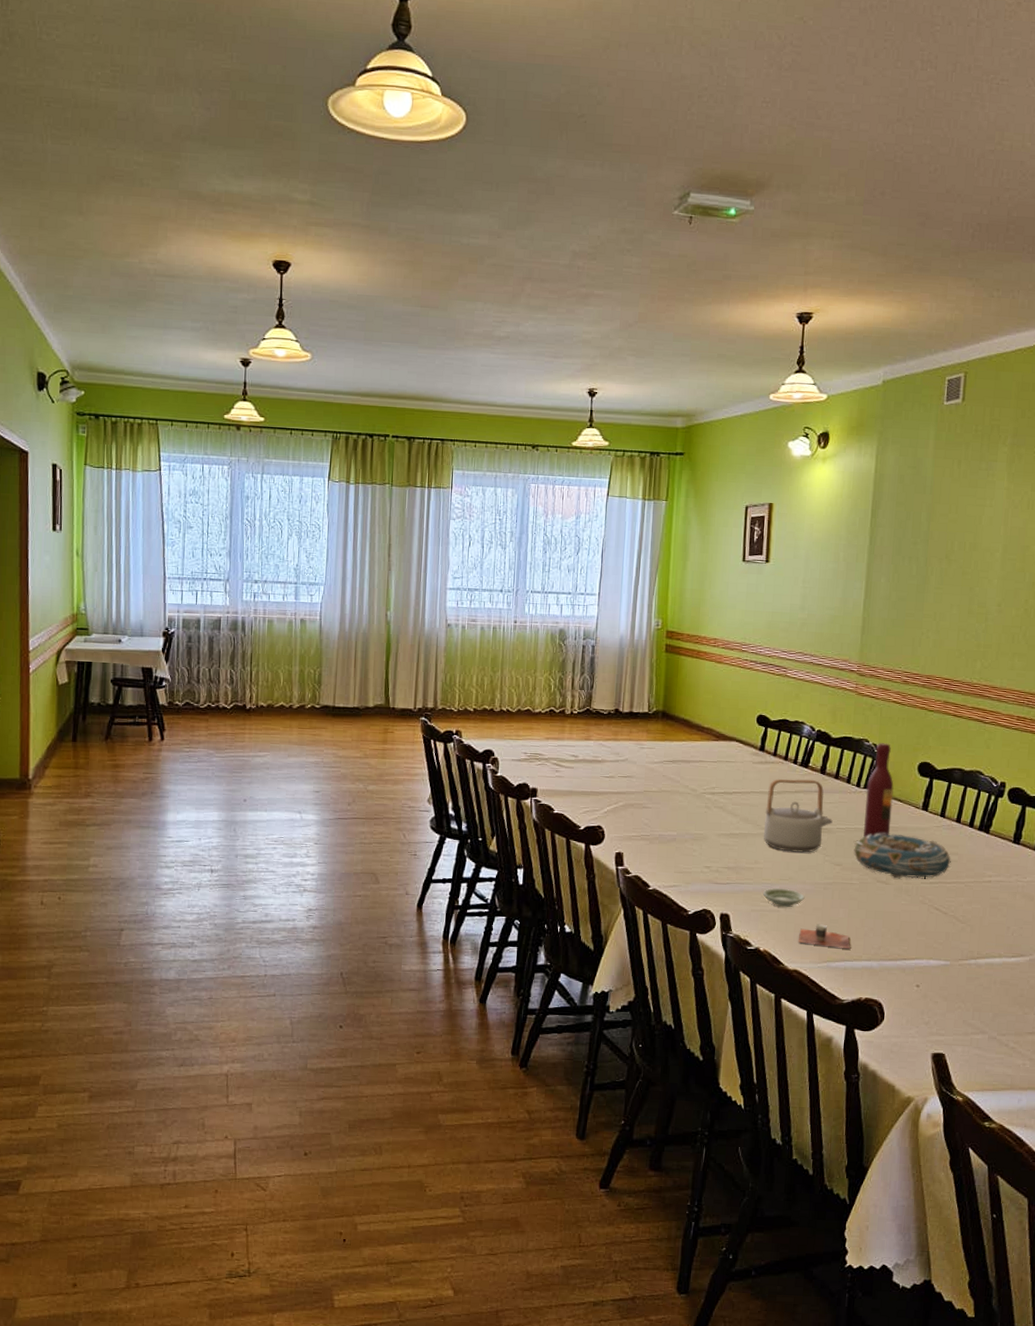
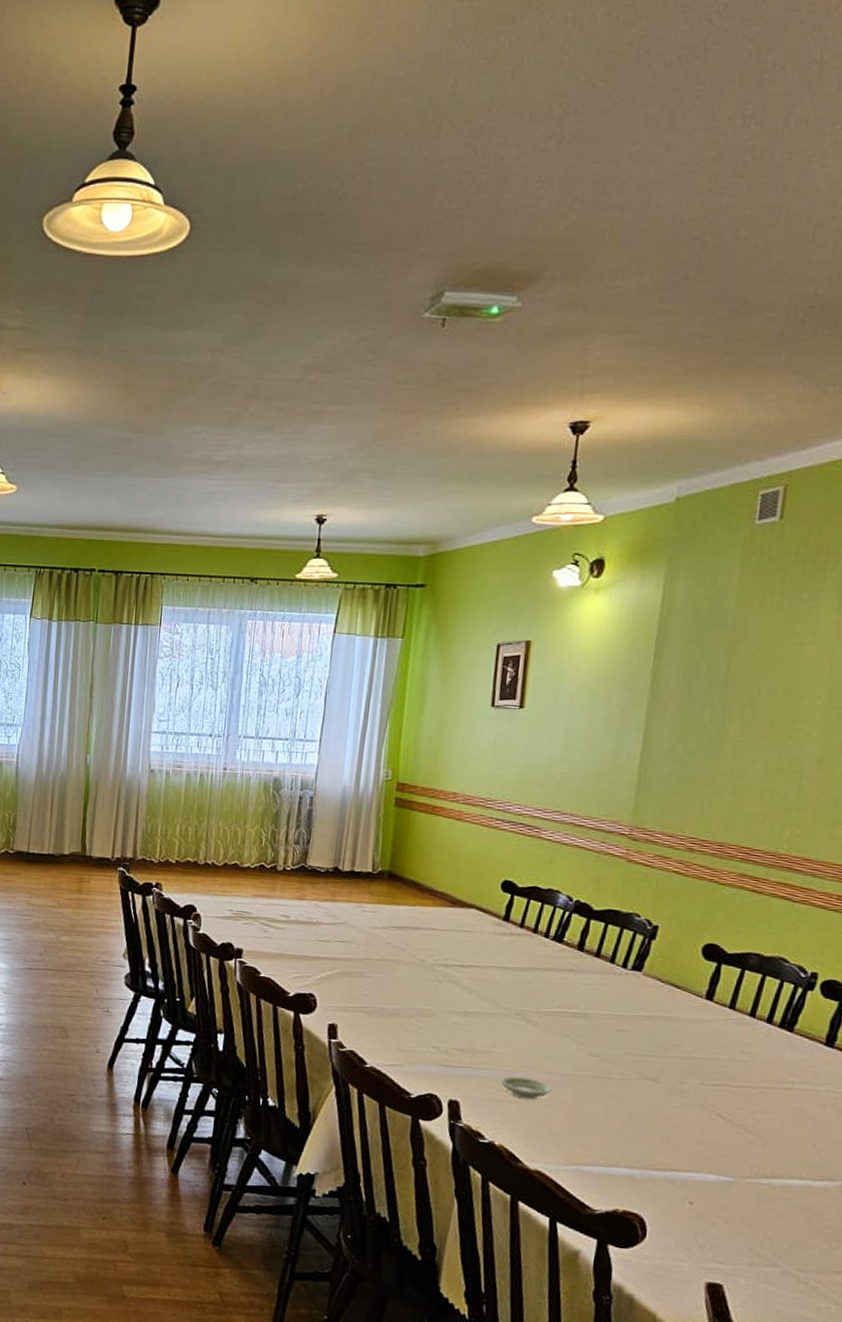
teapot: present [763,778,833,853] -> none [503,953,590,1039]
cup: present [797,924,850,949] -> none [541,1120,607,1152]
decorative bowl: present [853,833,951,880] -> none [615,1022,741,1080]
wine bottle: present [863,743,894,837] -> none [629,918,670,1027]

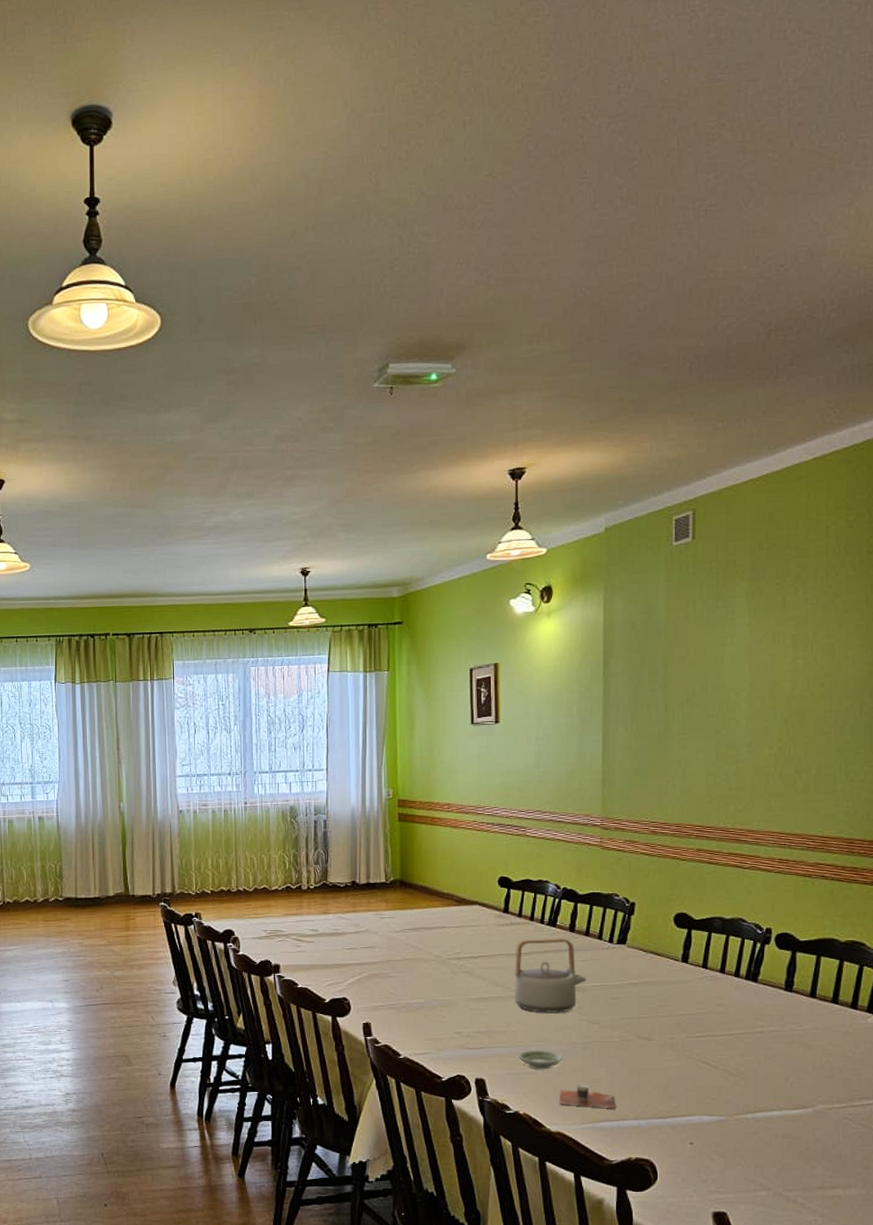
teapot: none [503,953,590,1039] -> present [514,938,586,1013]
cup: none [541,1120,607,1152] -> present [558,1084,615,1108]

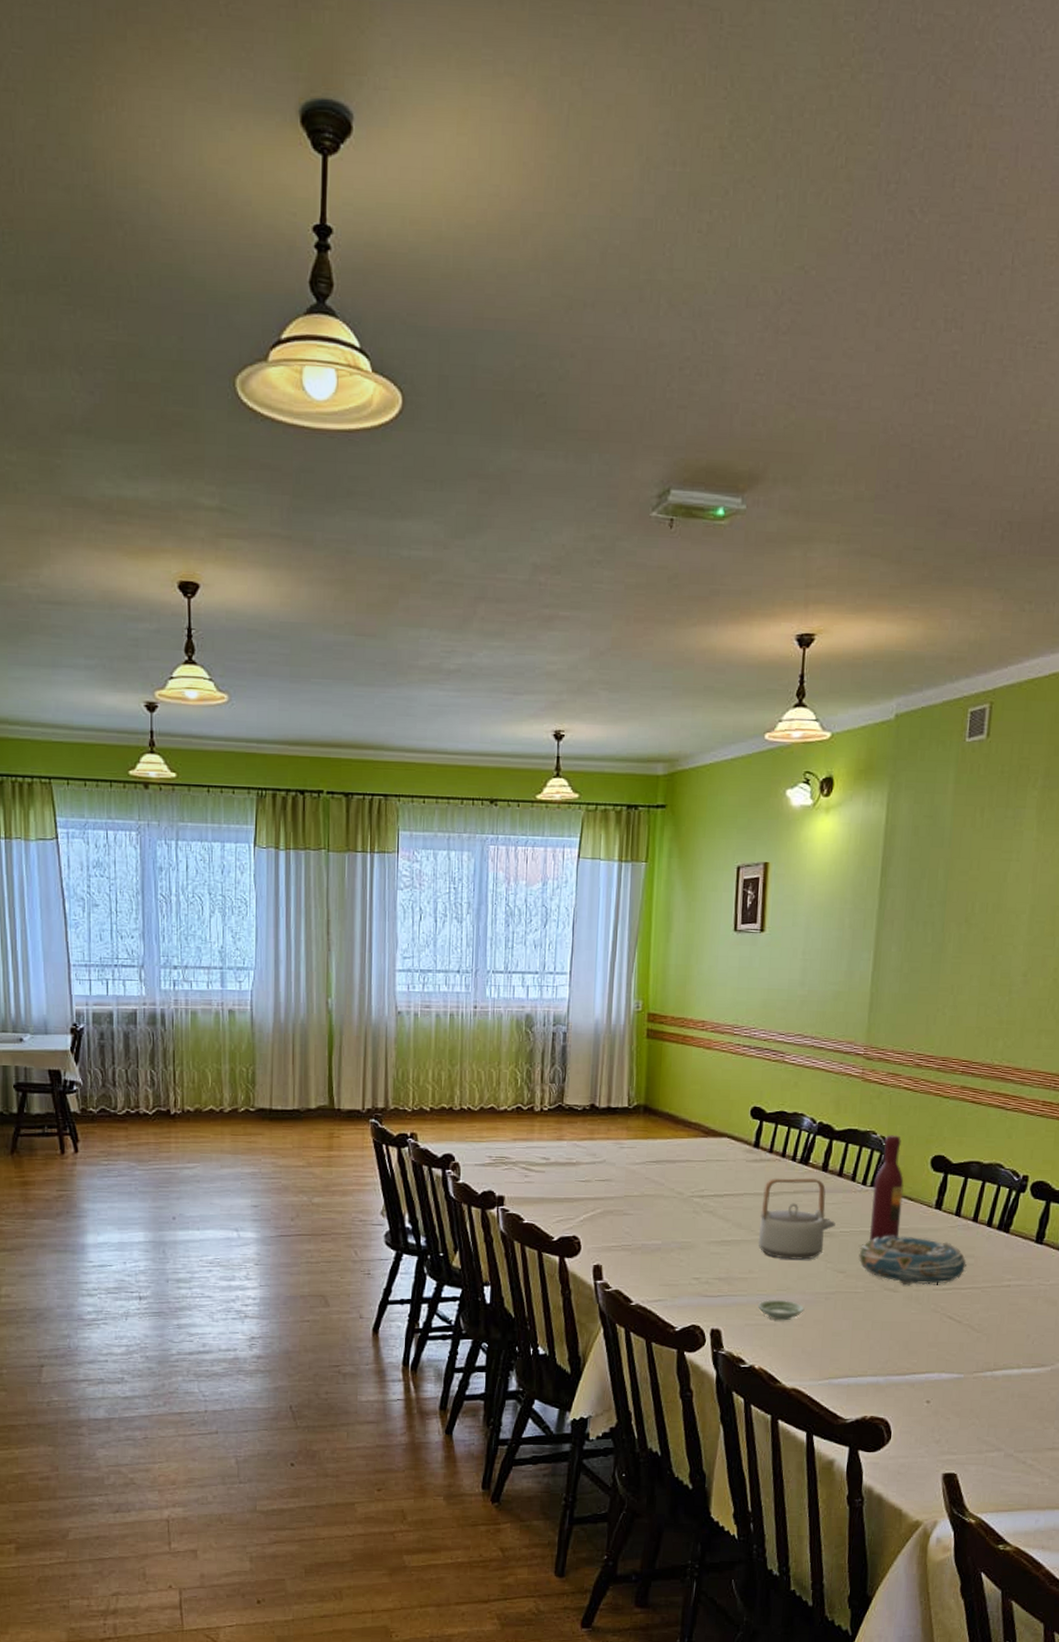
cup: present [558,1084,615,1108] -> none [796,1337,854,1363]
decorative bowl: none [611,988,718,1034] -> present [858,1235,967,1286]
wine bottle: none [619,896,649,994] -> present [870,1135,904,1241]

